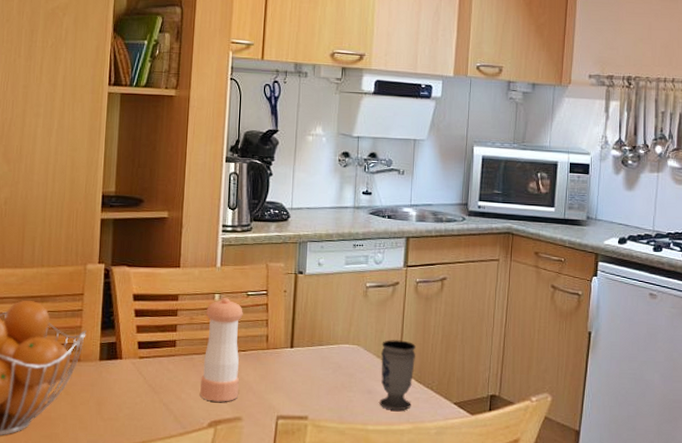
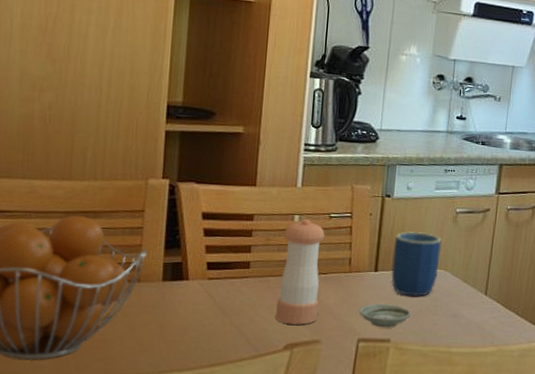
saucer: none [277,380,328,405] -> present [359,303,412,328]
mug: none [306,306,354,372] -> present [391,231,442,296]
cup: present [379,340,416,411] -> none [464,265,503,334]

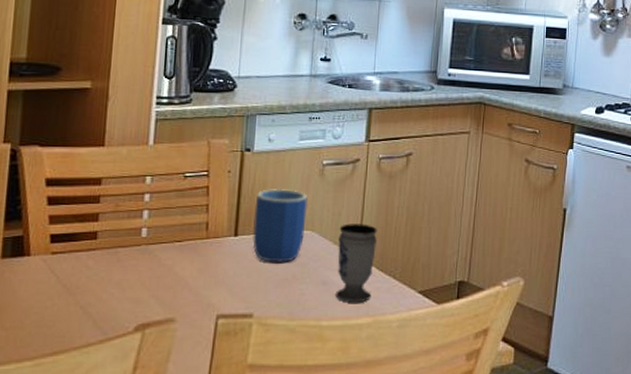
pepper shaker: present [276,219,325,325] -> none [125,181,179,302]
saucer: present [359,303,412,328] -> none [218,273,276,301]
cup: none [464,265,503,334] -> present [335,223,377,303]

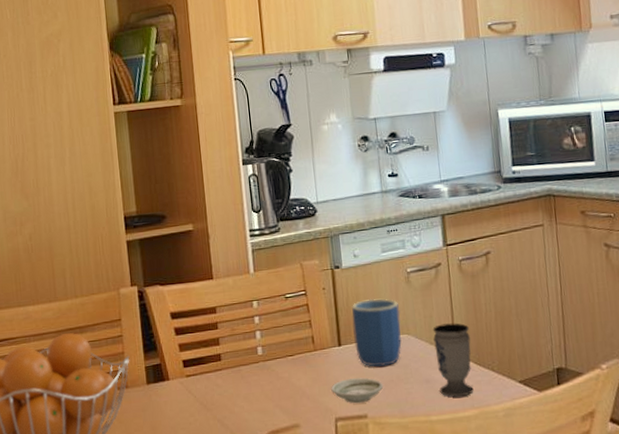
saucer: none [218,273,276,301] -> present [331,377,384,404]

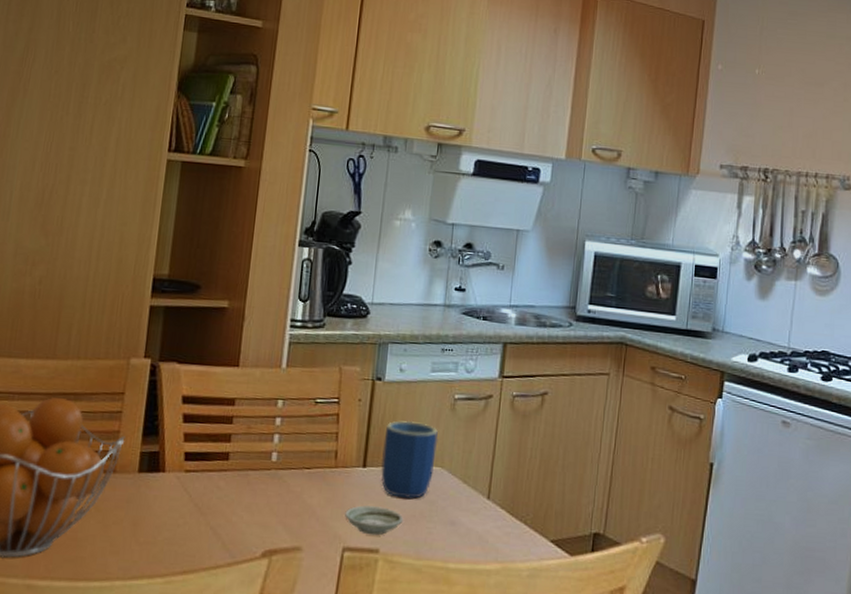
cup: present [432,323,474,397] -> none [463,462,509,547]

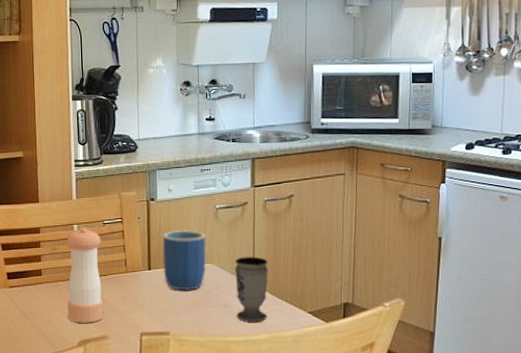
pepper shaker: none [254,405,310,528] -> present [66,228,104,323]
saucer: present [345,505,404,536] -> none [139,299,186,322]
cup: none [463,462,509,547] -> present [235,256,268,322]

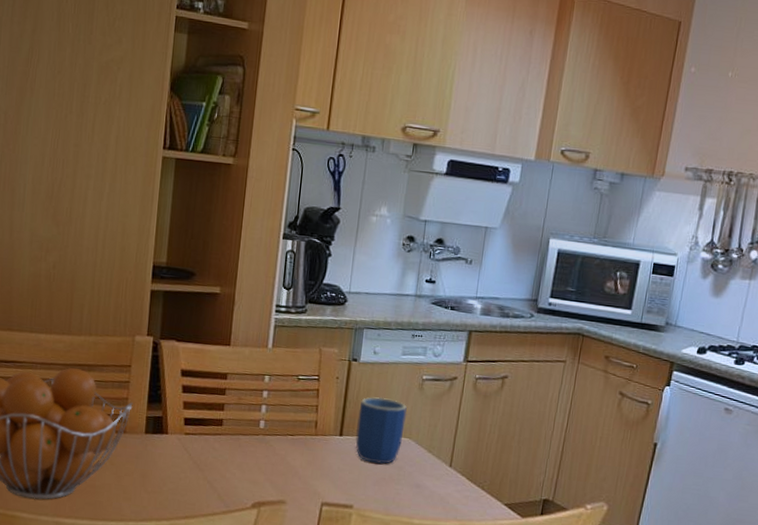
pepper shaker: present [66,228,104,323] -> none [245,380,293,485]
cup: present [235,256,268,322] -> none [427,435,470,507]

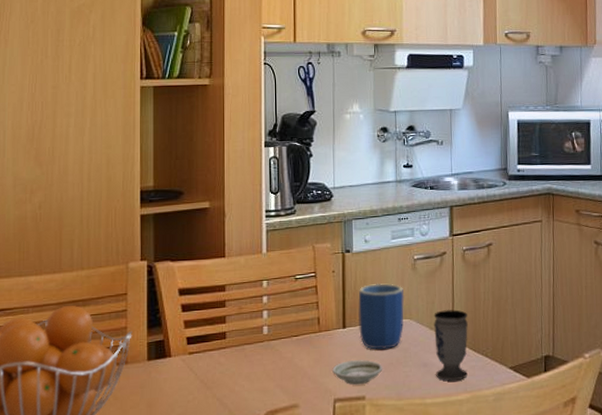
saucer: none [323,468,375,494] -> present [332,360,383,385]
cup: none [427,435,470,507] -> present [434,309,468,381]

